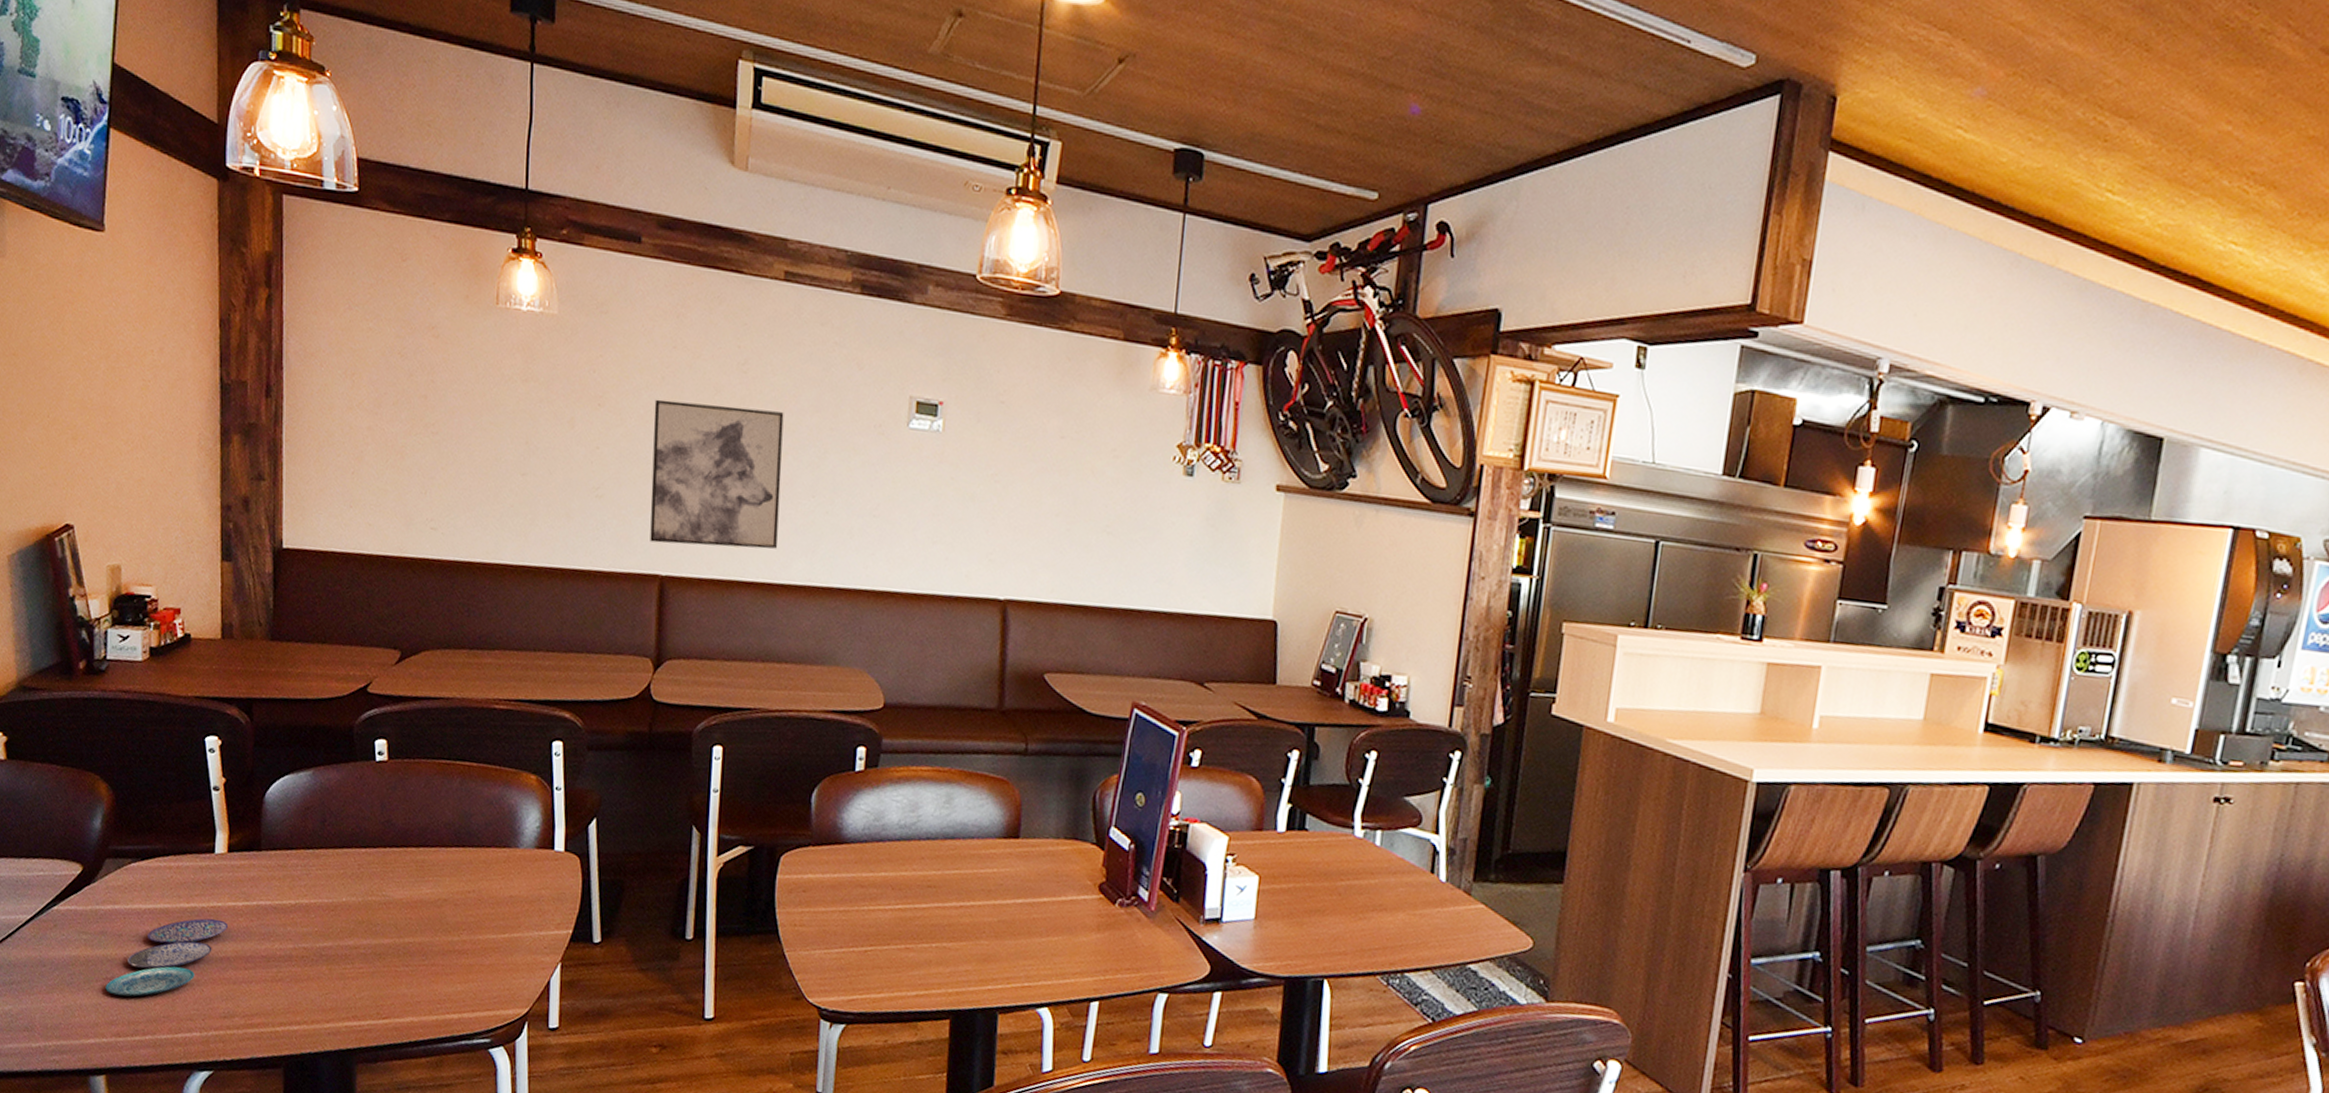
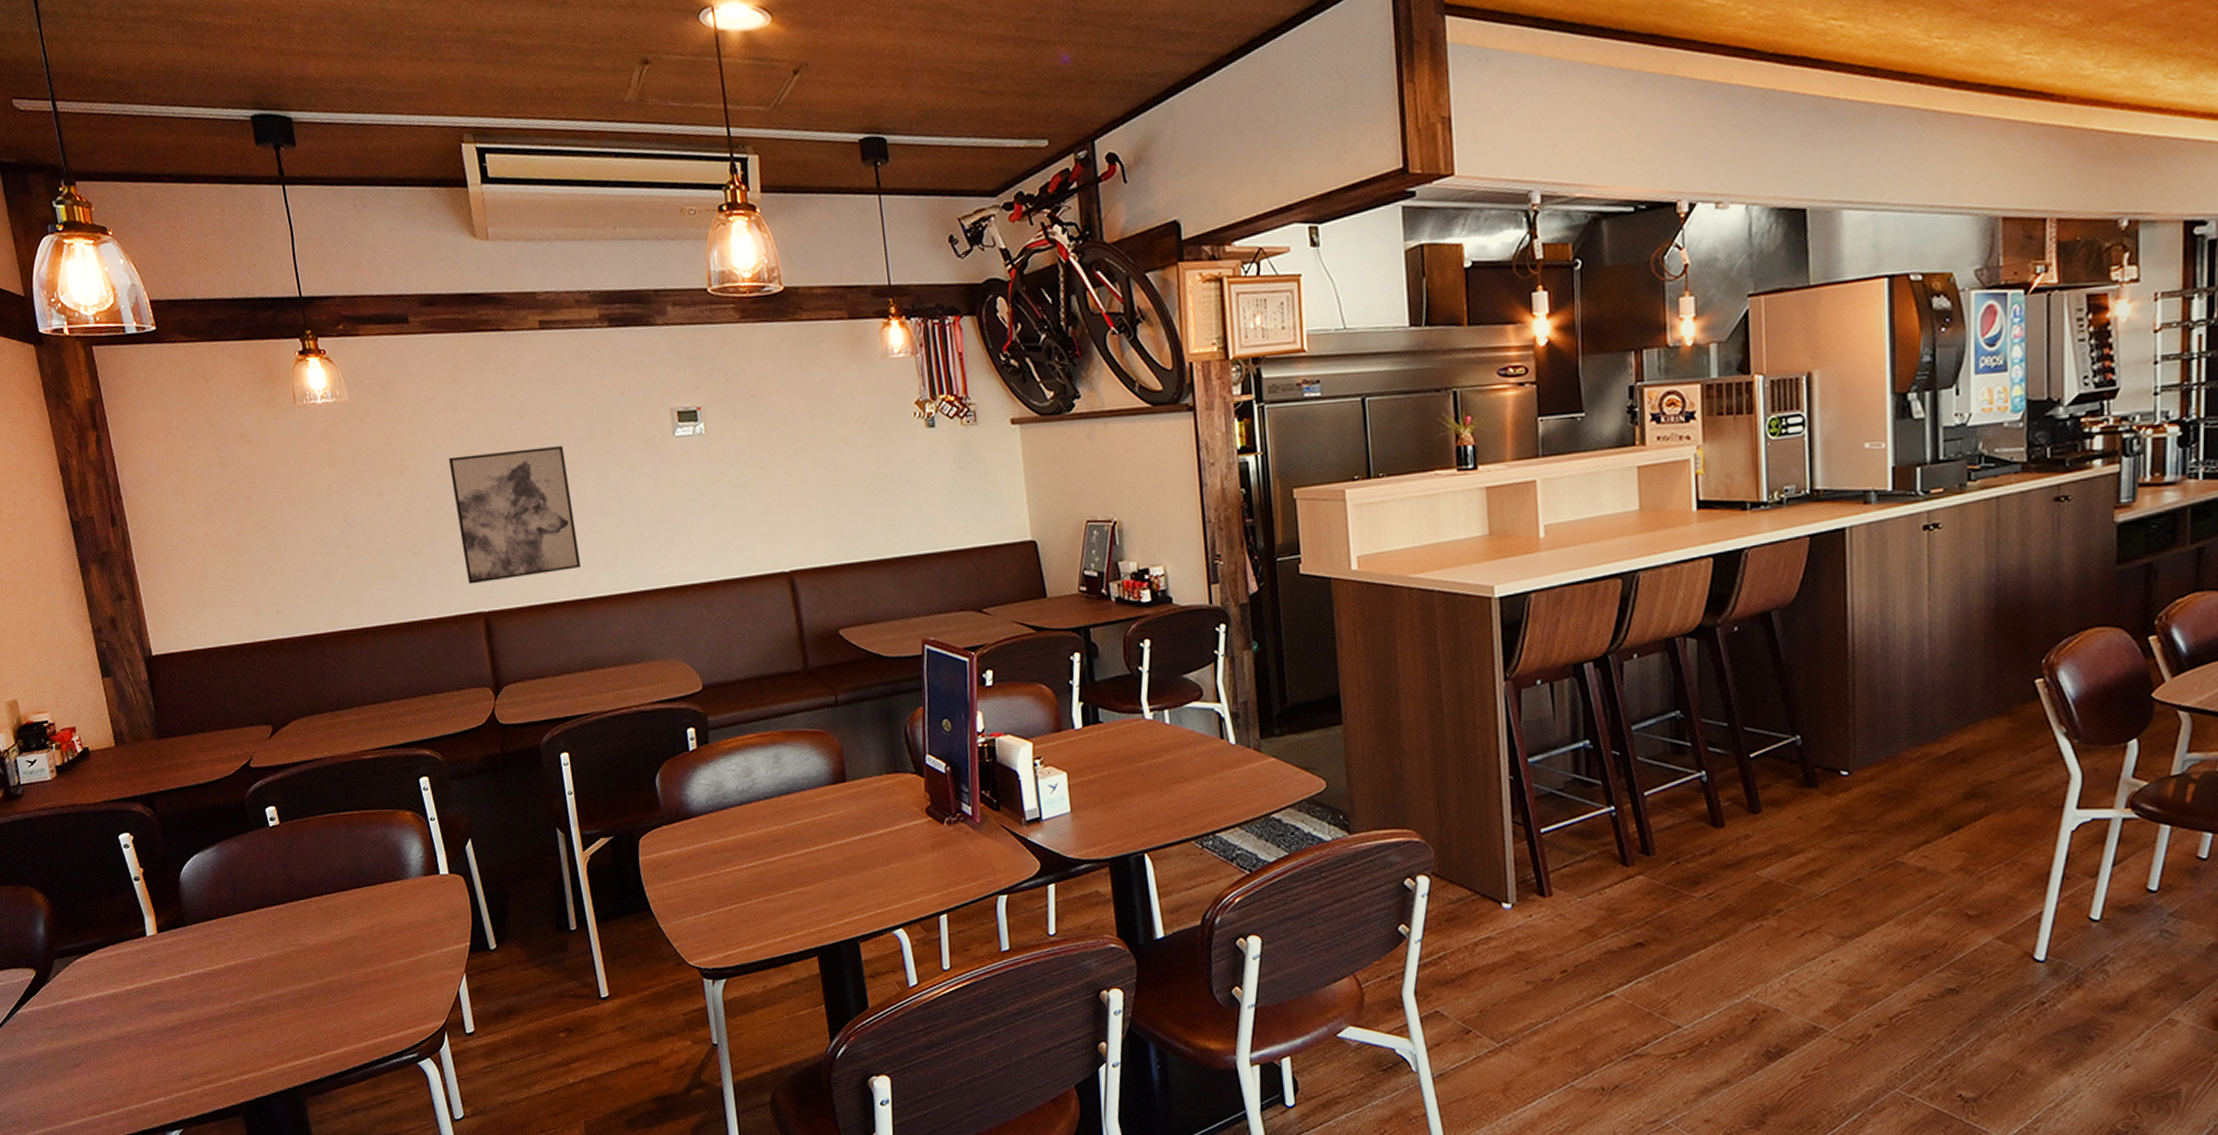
plate: present [105,918,229,997] -> none [75,994,171,1079]

